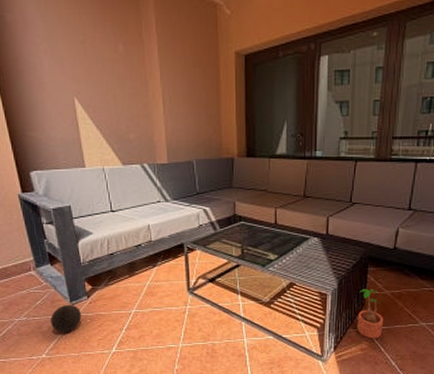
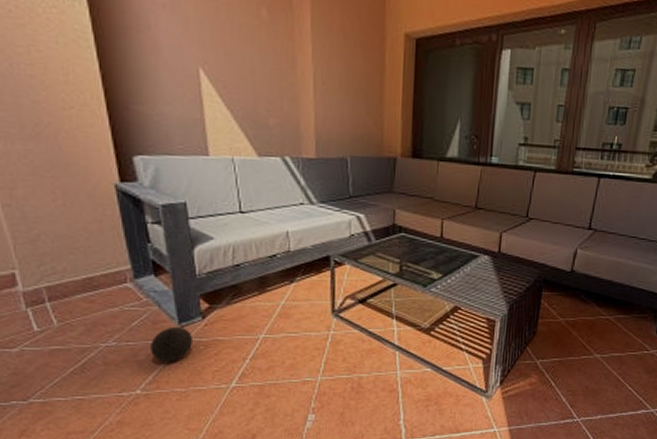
potted plant: present [357,288,383,339] -> none [526,315,556,372]

